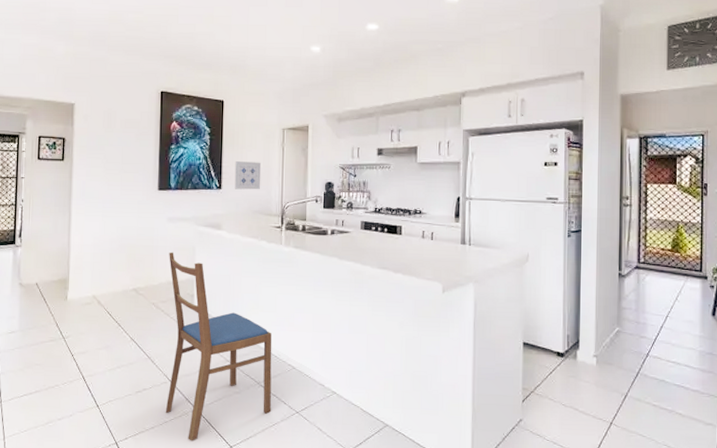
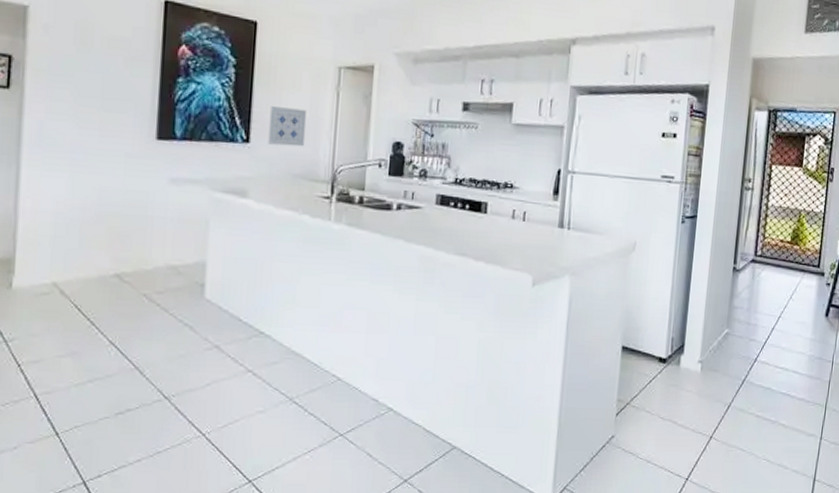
dining chair: present [165,252,272,441] -> none [158,225,312,476]

